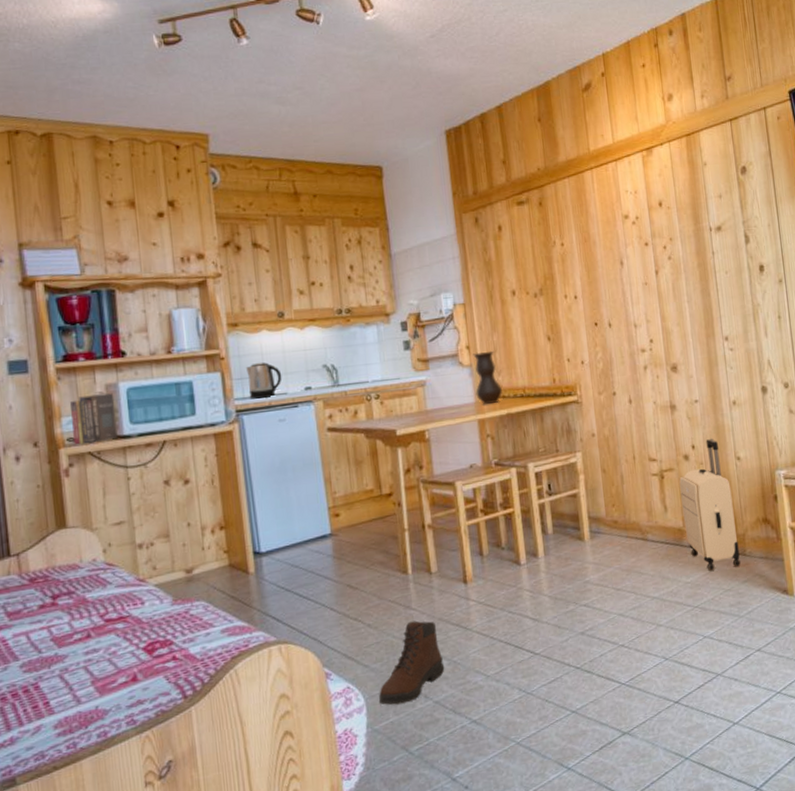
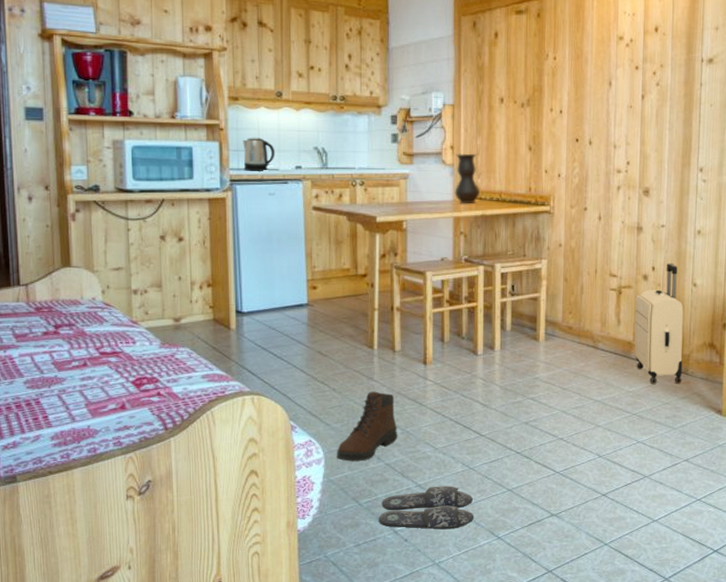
books: present [70,393,118,445] -> none [80,148,121,193]
slippers: none [432,716,539,775] -> present [378,486,474,530]

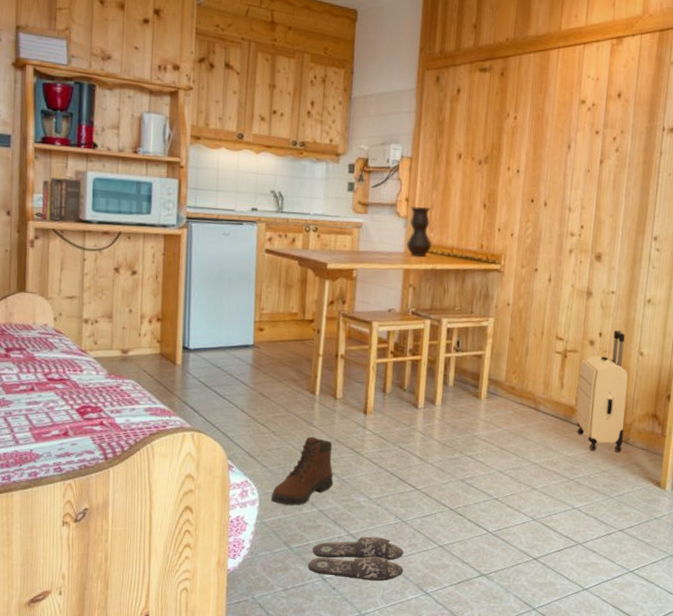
books: none [80,148,121,193] -> present [42,177,82,222]
kettle: present [243,137,275,171] -> none [200,176,233,211]

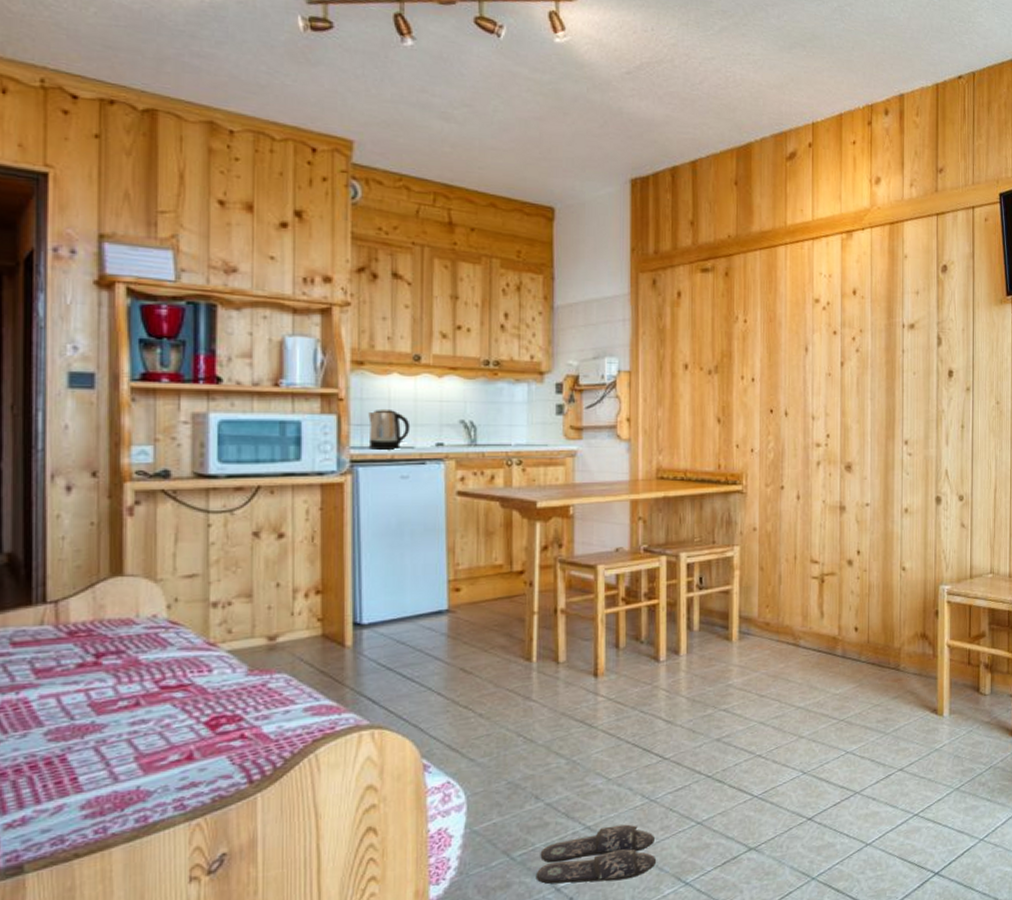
books: present [42,177,82,222] -> none [144,424,202,480]
kettle: none [200,176,233,211] -> present [368,408,411,450]
hiking boot: present [270,436,334,506] -> none [482,713,562,805]
vase: present [406,206,432,258] -> none [631,426,661,485]
suitcase: present [576,329,629,452] -> none [839,545,893,684]

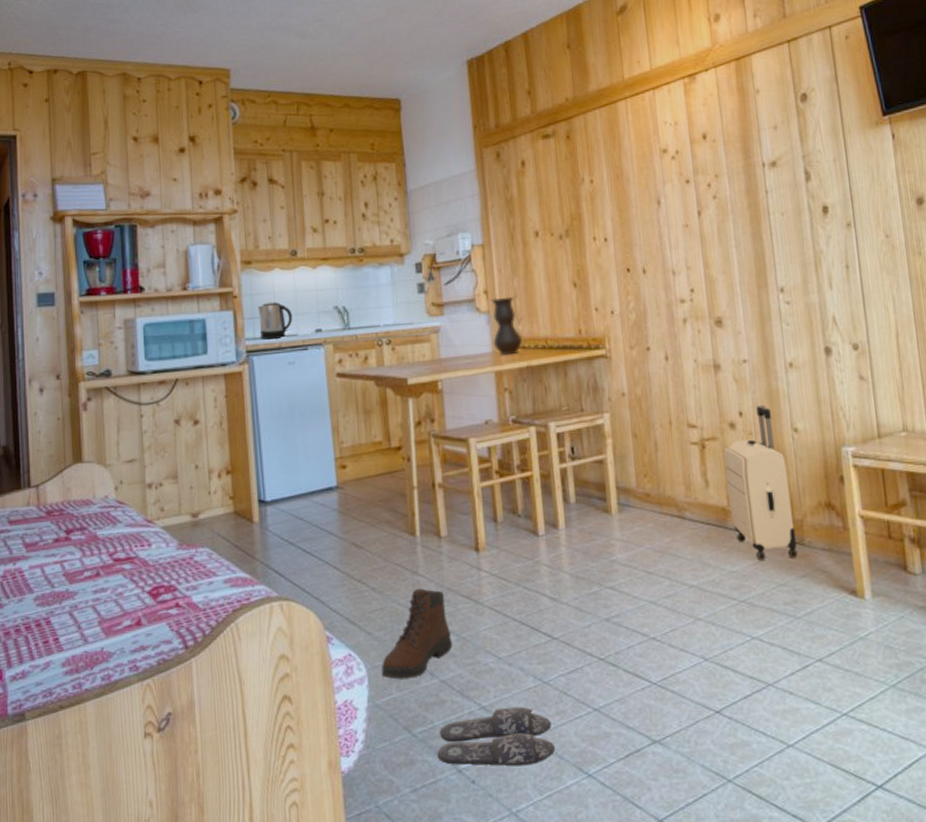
hiking boot: none [482,713,562,805] -> present [381,588,453,680]
vase: none [631,426,661,485] -> present [491,296,522,355]
suitcase: none [839,545,893,684] -> present [723,404,798,560]

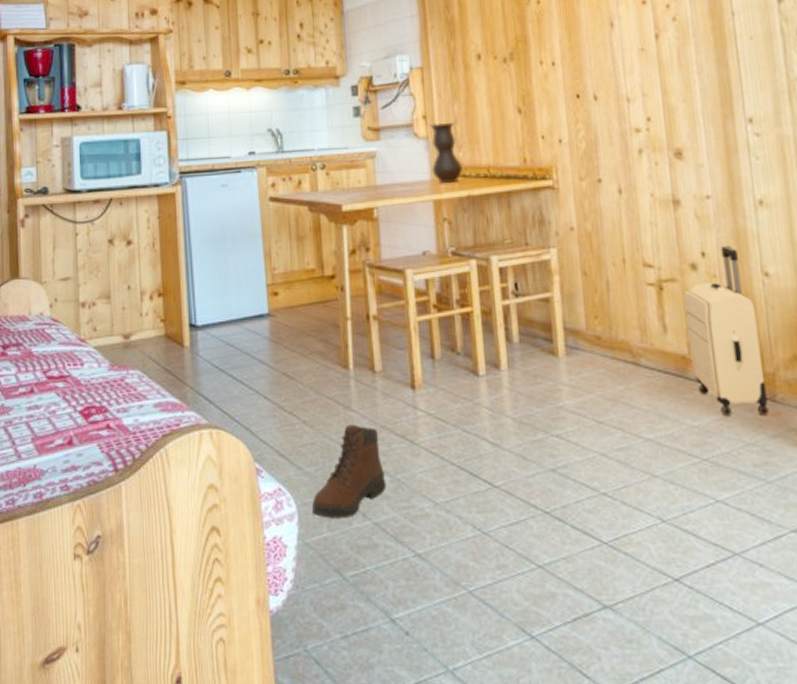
kettle: present [258,301,293,340] -> none [191,122,226,161]
slippers: present [437,706,555,766] -> none [369,556,495,621]

